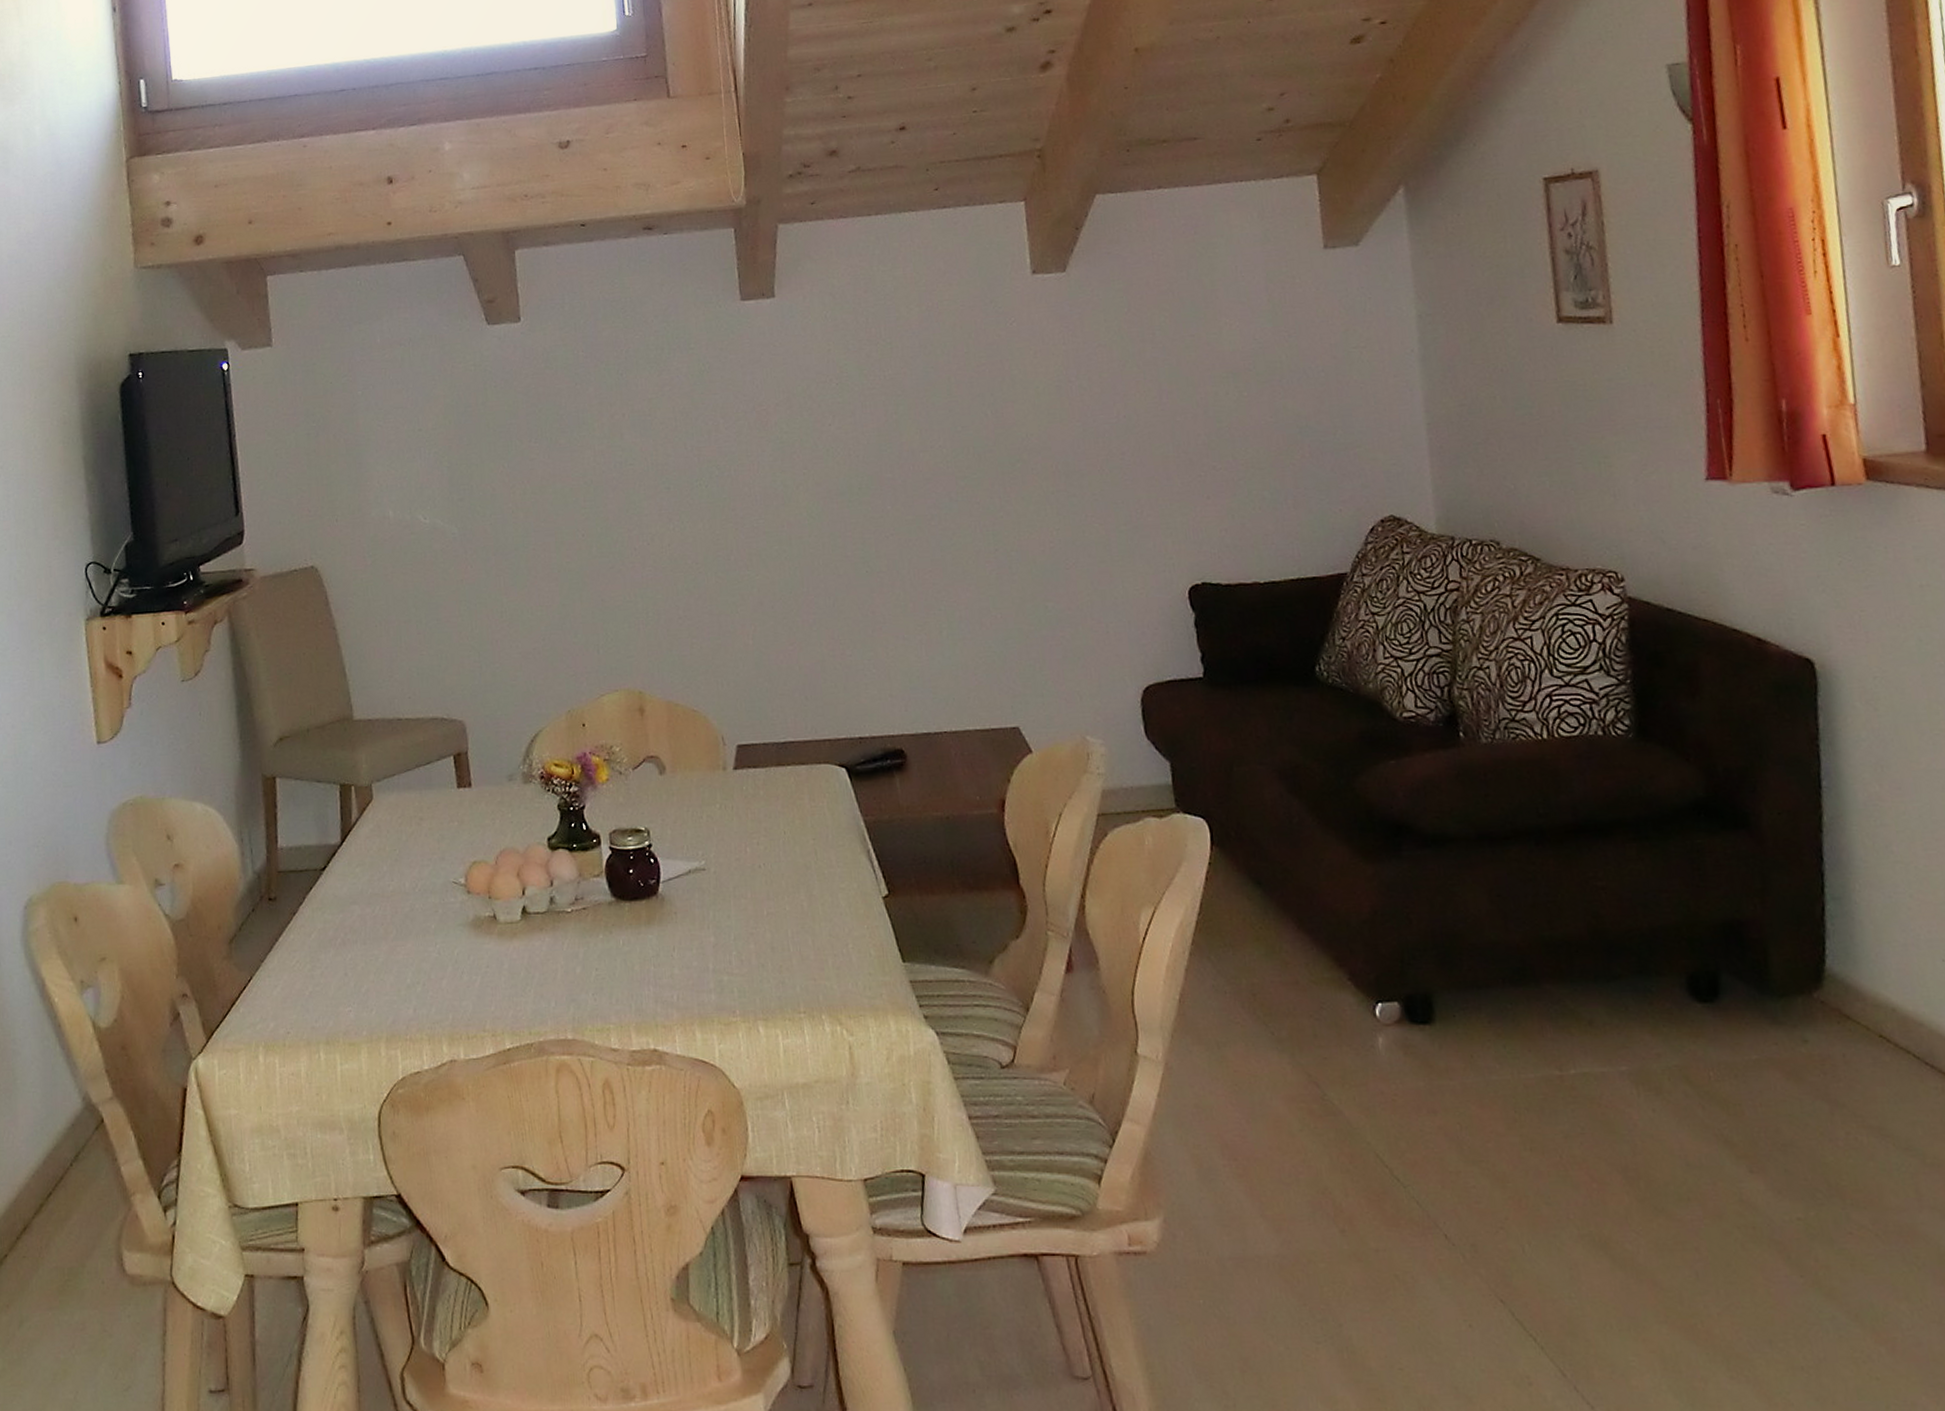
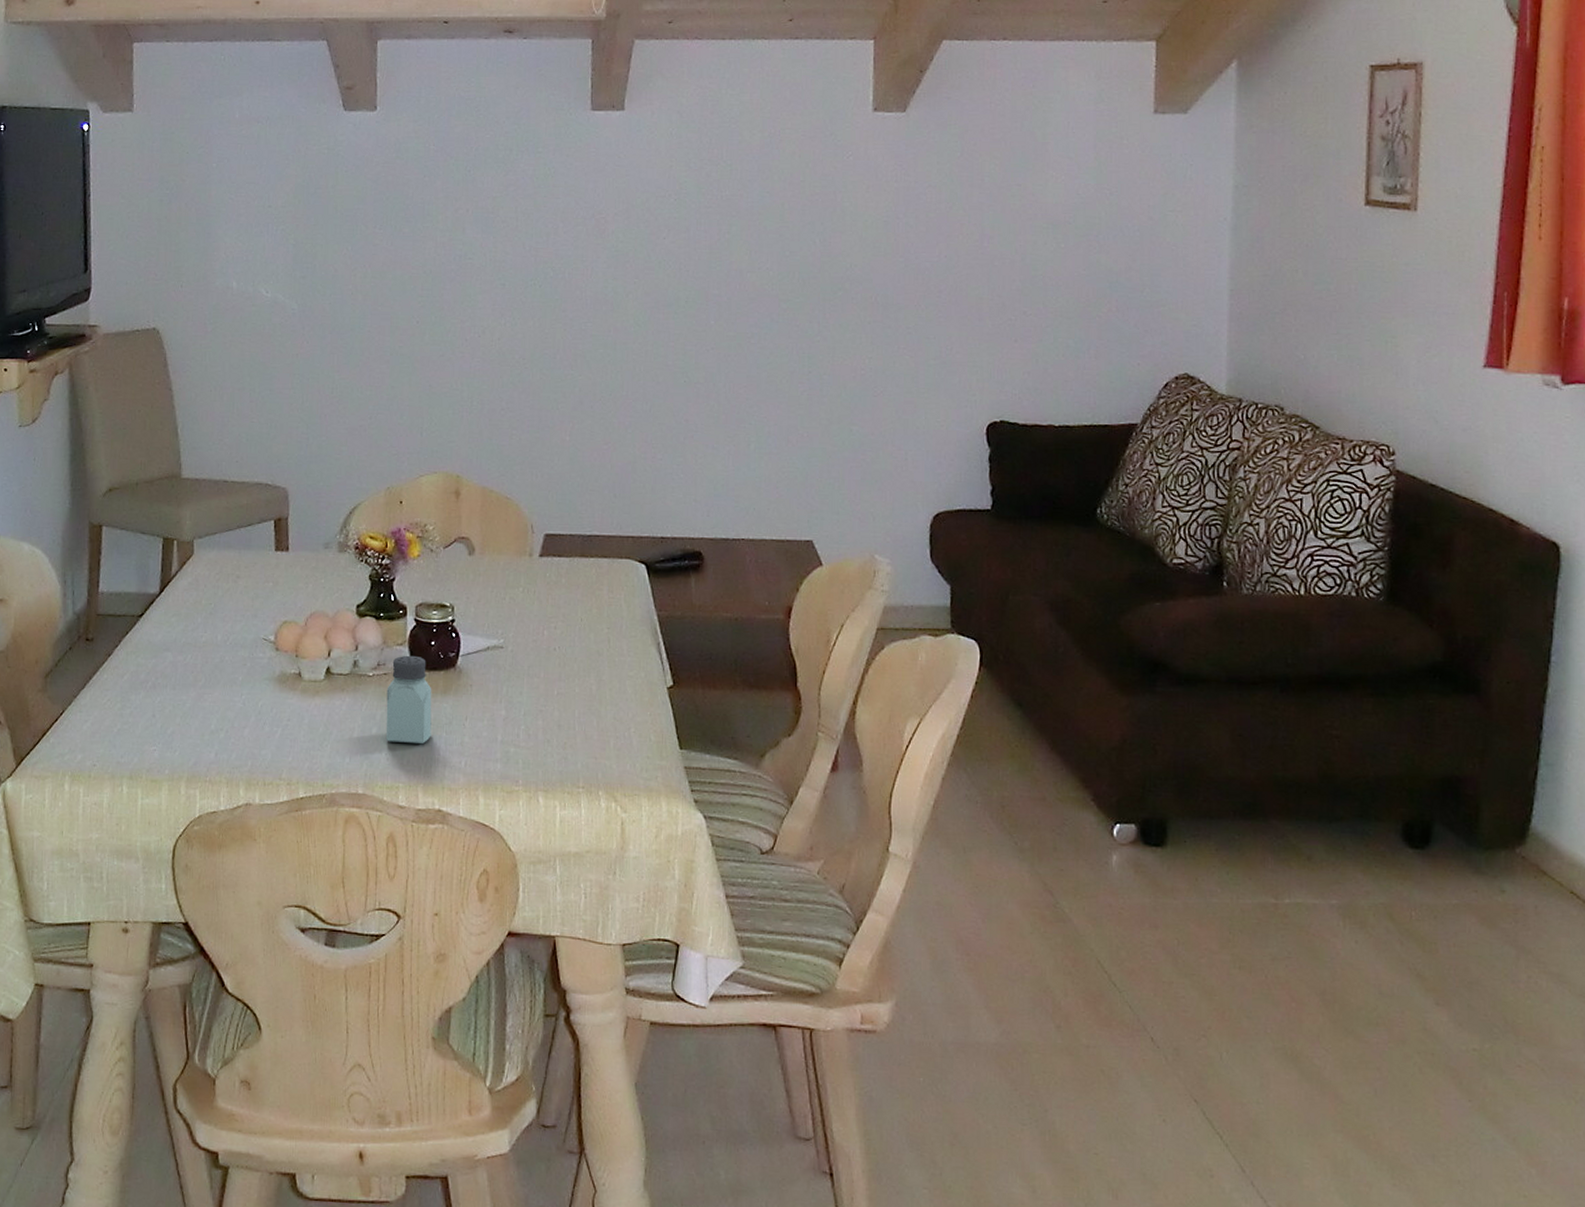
saltshaker: none [587,886,639,981] -> present [386,655,432,745]

